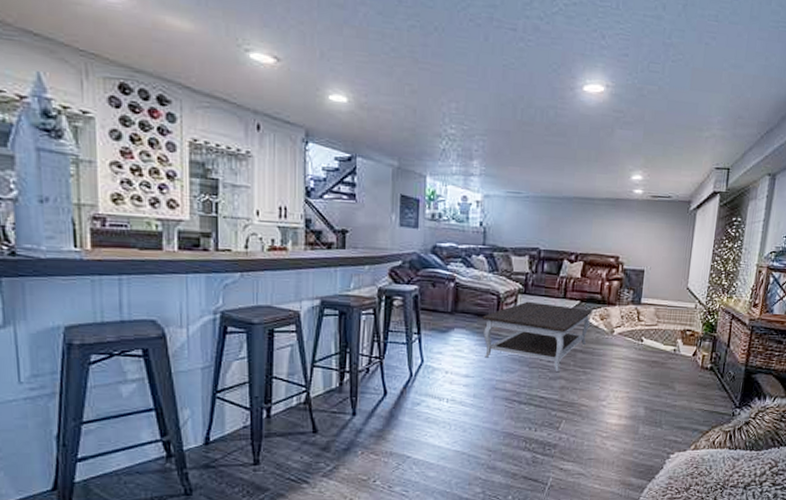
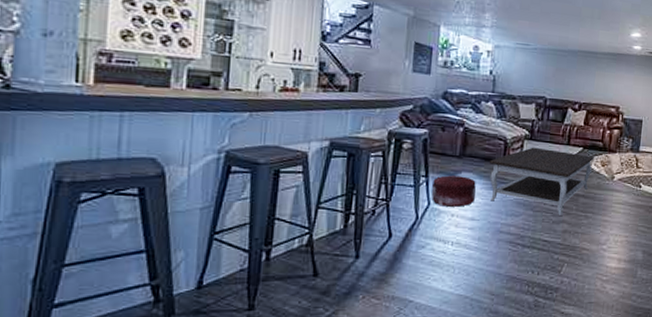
pouf: none [424,332,470,364] -> present [431,175,476,207]

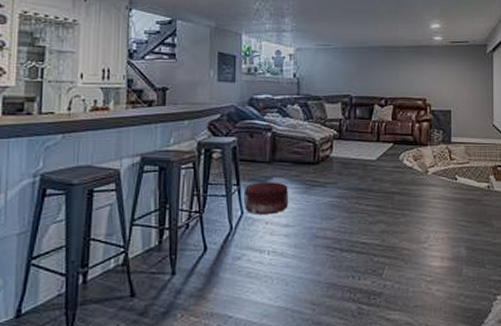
coffee table: present [490,147,594,215] -> none [300,146,405,215]

